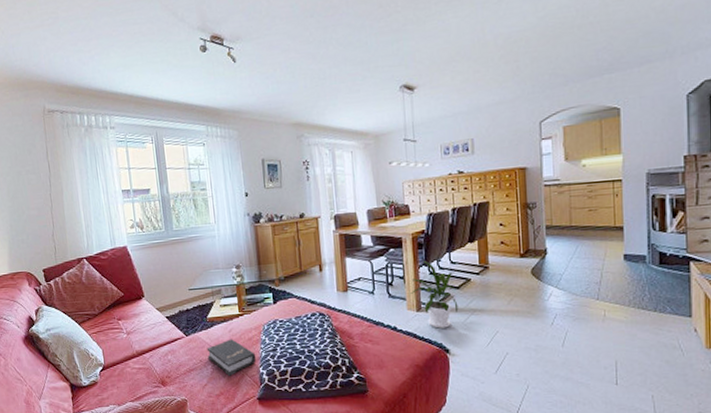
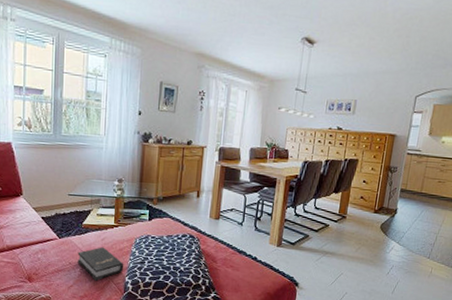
house plant: present [401,260,459,329] -> none [268,202,317,265]

